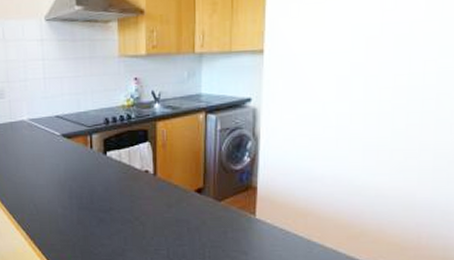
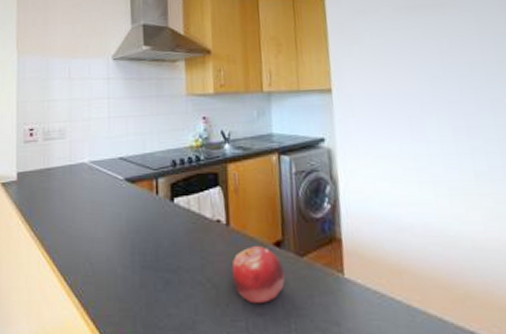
fruit: none [157,192,204,238] -> present [231,246,286,304]

